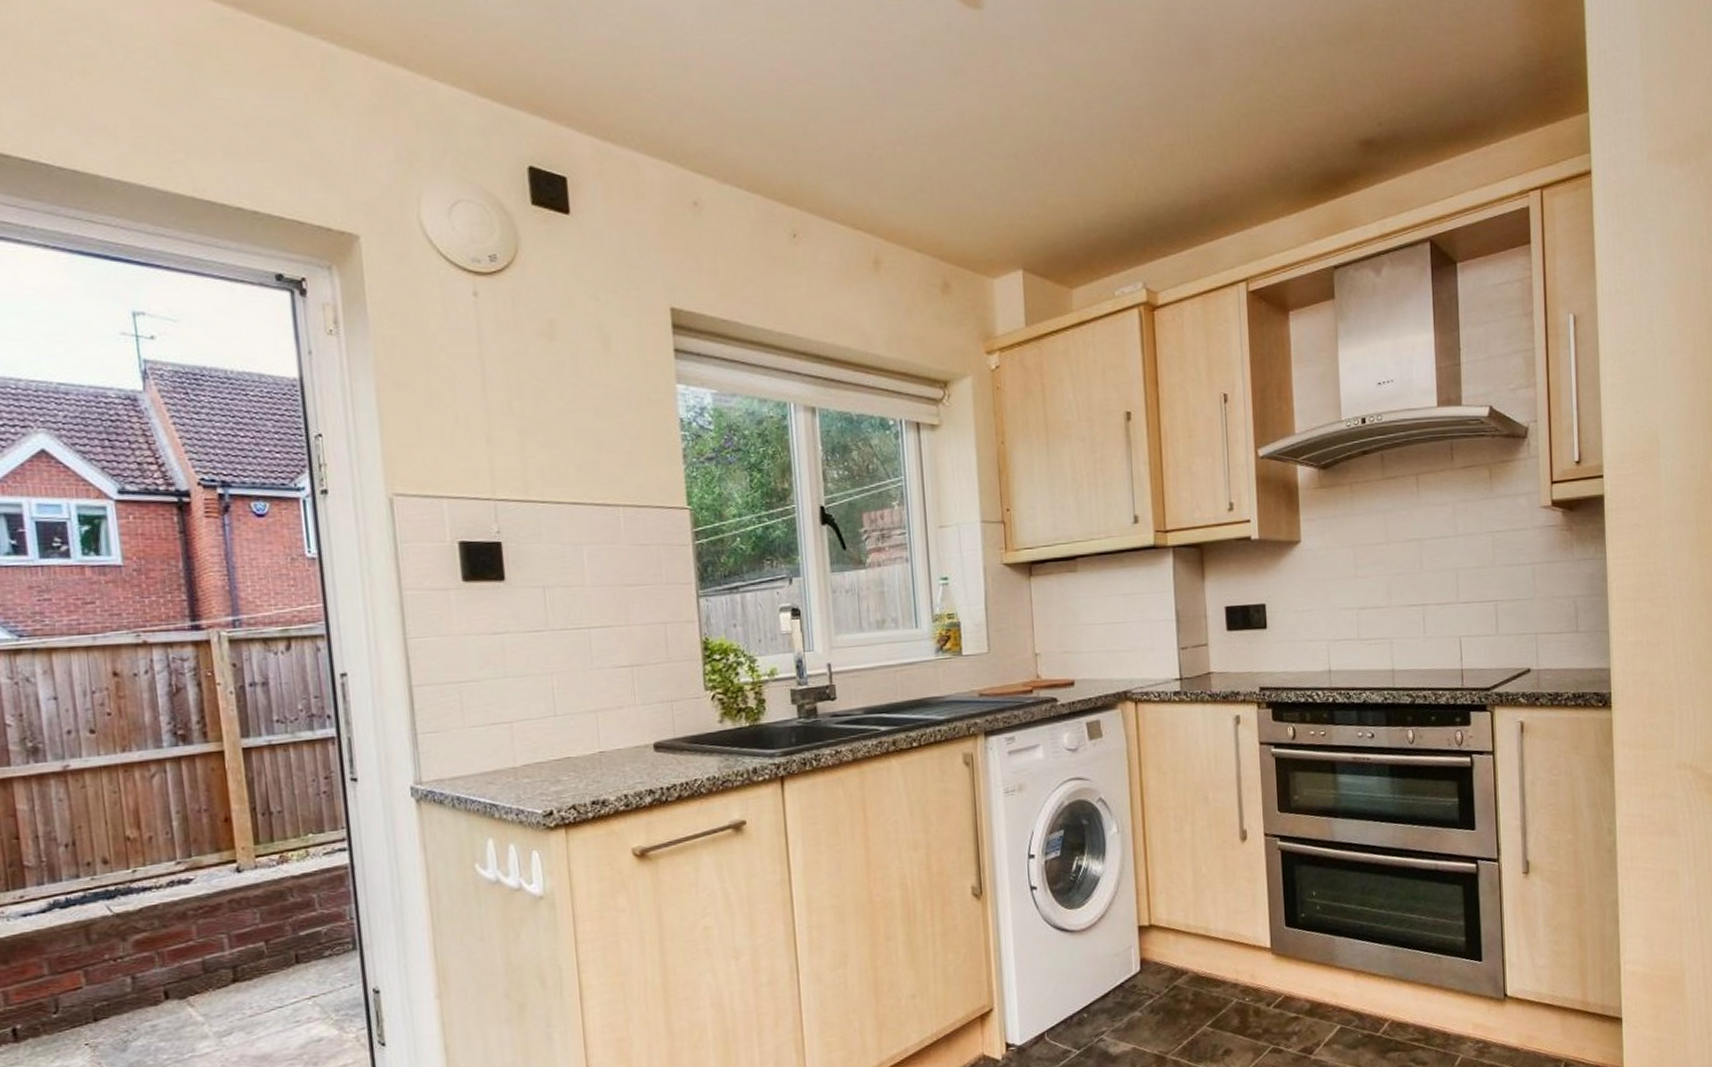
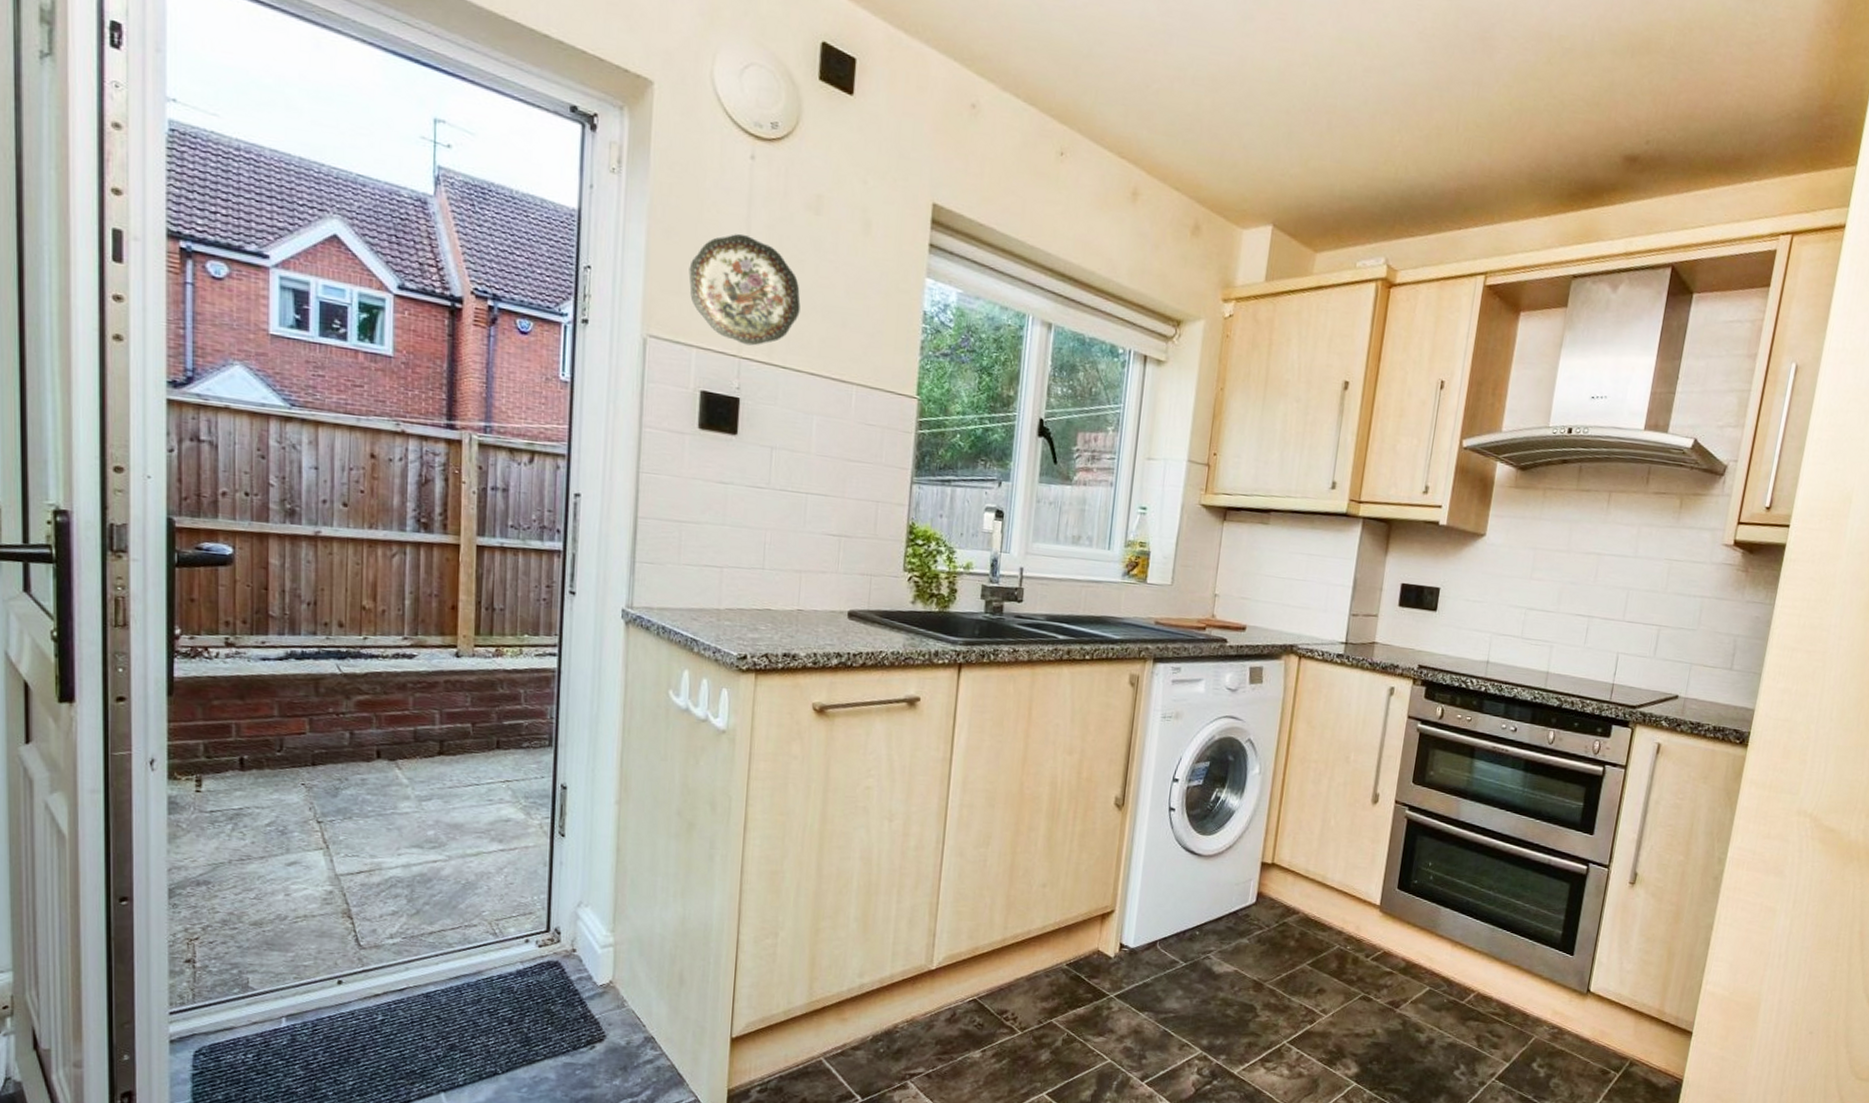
decorative plate: none [426,373,551,486] -> present [688,233,801,346]

